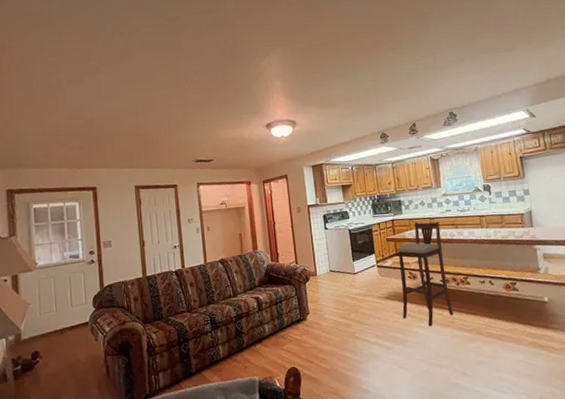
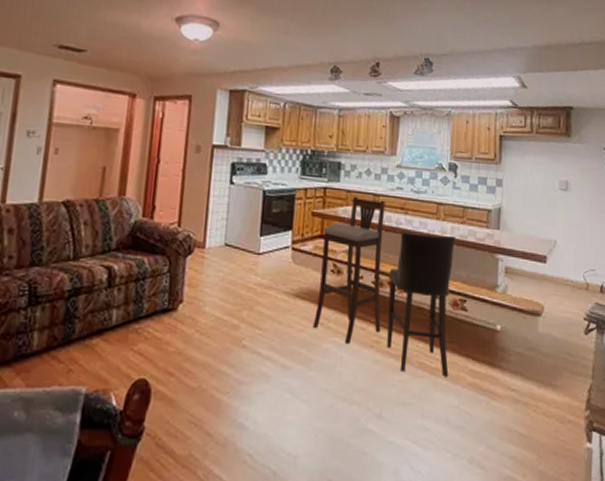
bar stool: none [452,237,512,341] -> present [387,232,457,377]

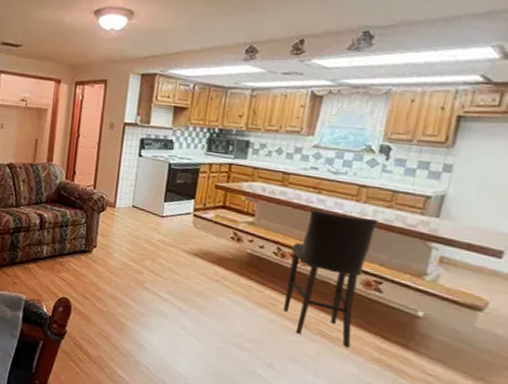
bar stool: present [312,196,386,345] -> none [209,173,296,302]

